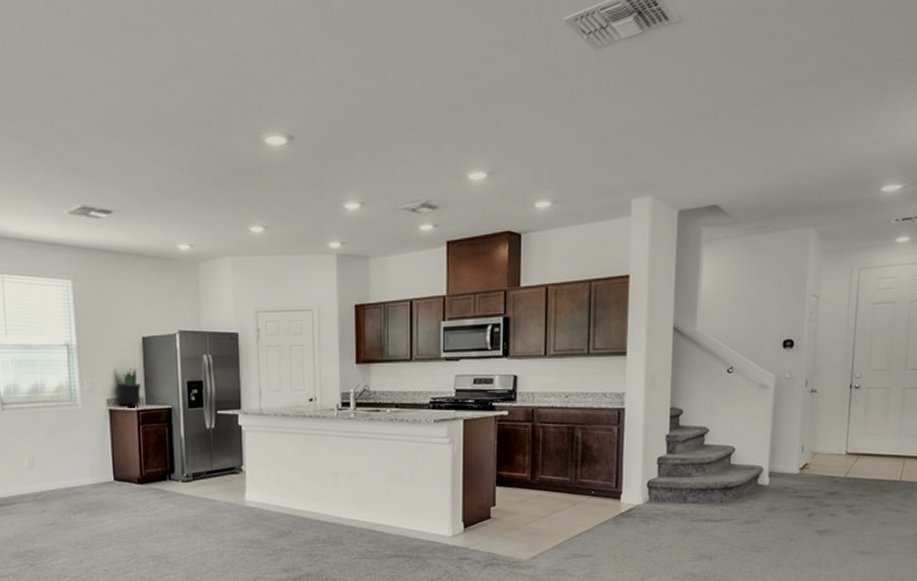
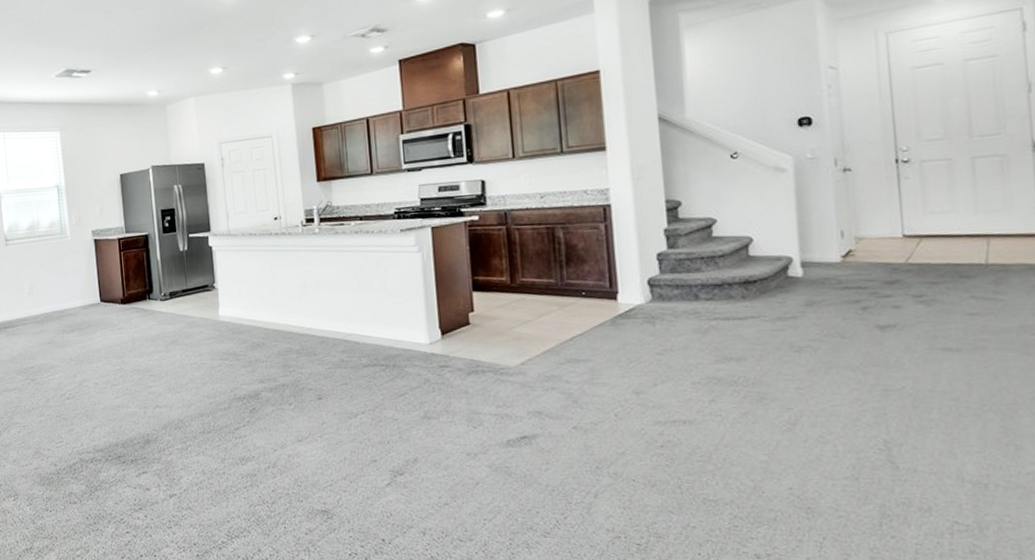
planter: present [116,367,141,406] -> none [99,201,121,235]

